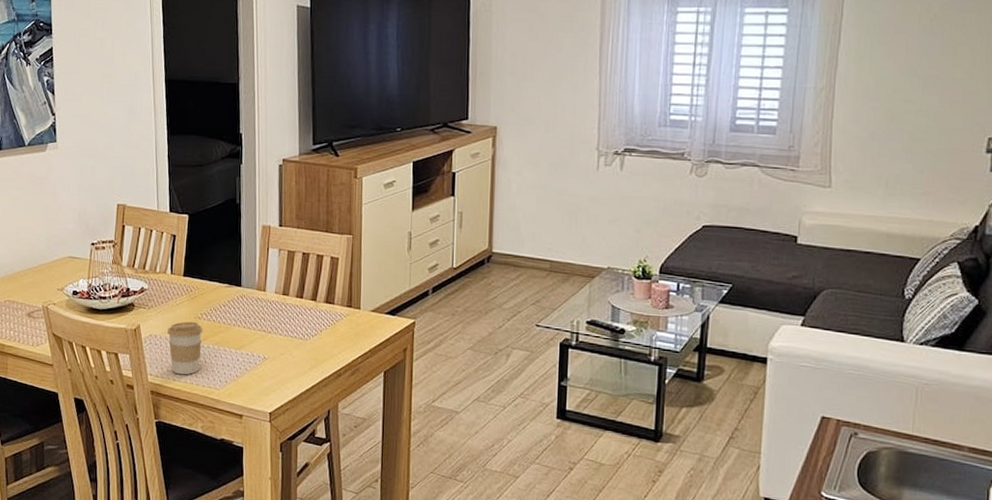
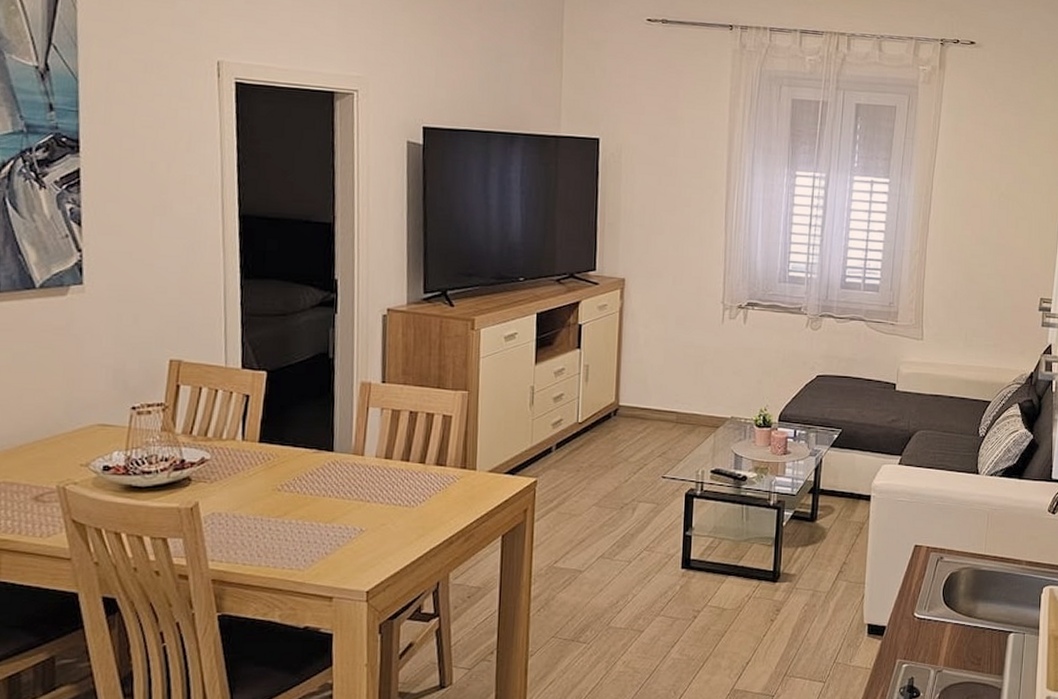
coffee cup: present [167,322,203,375] -> none [236,495,284,558]

